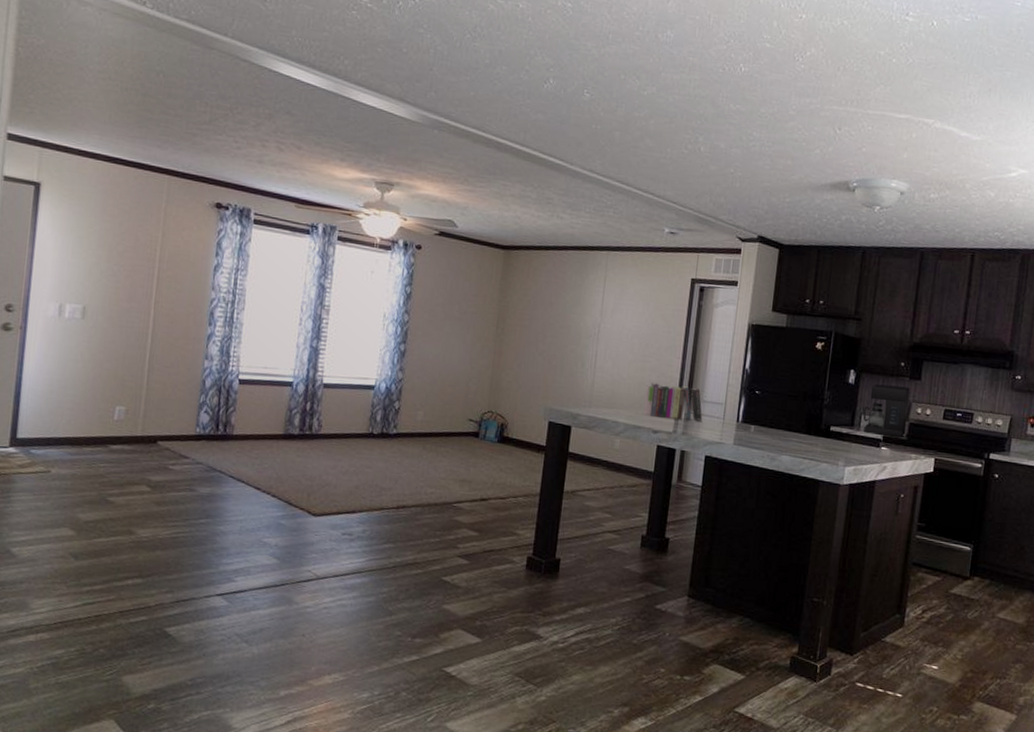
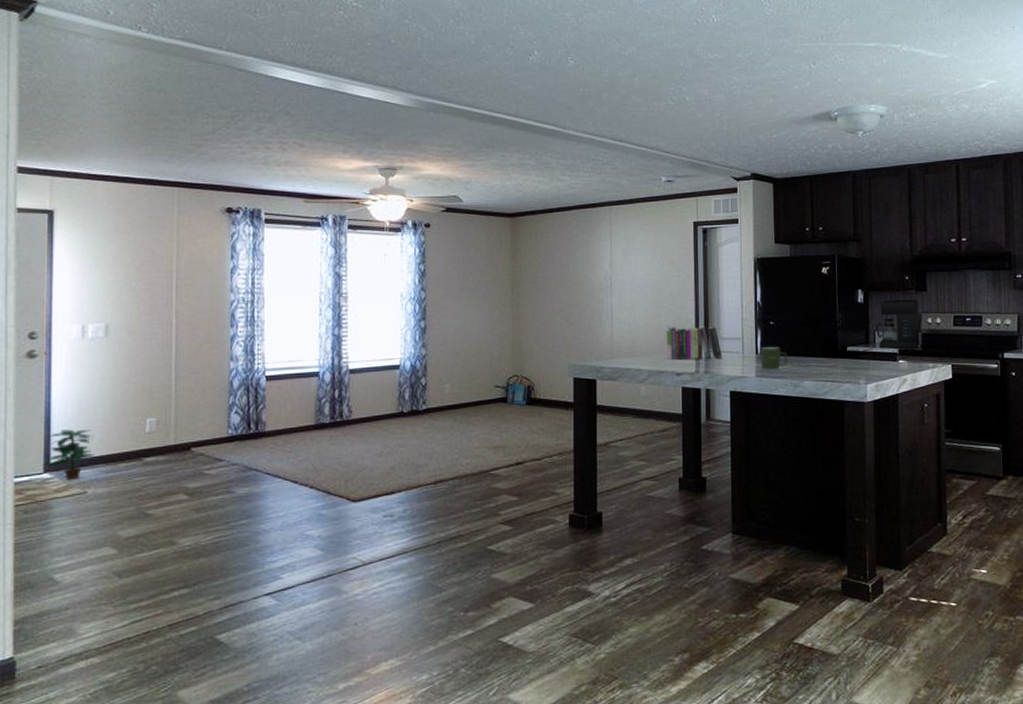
potted plant: none [15,406,62,457] -> present [48,429,95,479]
mug: none [739,415,769,441] -> present [759,347,788,371]

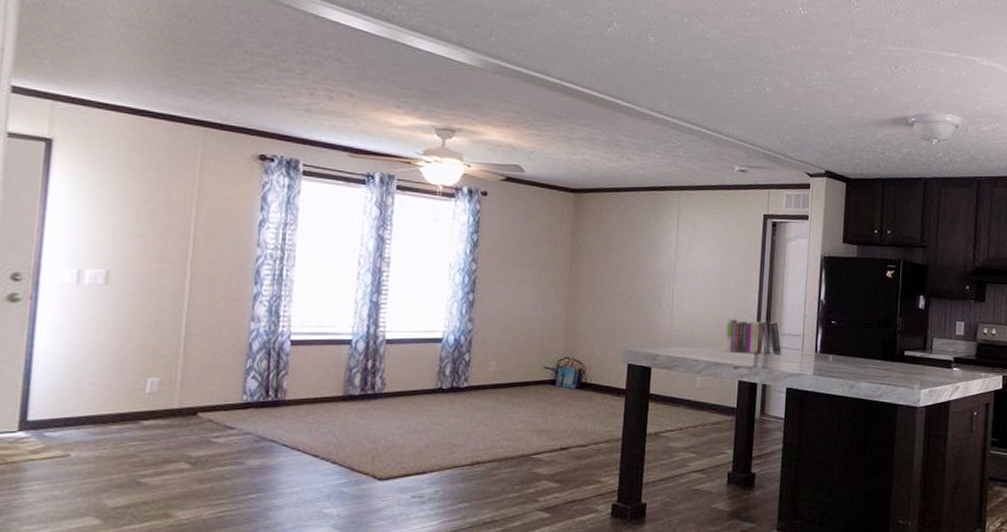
potted plant: present [48,429,95,479] -> none [25,384,83,440]
mug: present [759,347,788,371] -> none [818,346,847,370]
coffee maker: present [876,299,920,349] -> none [934,307,976,358]

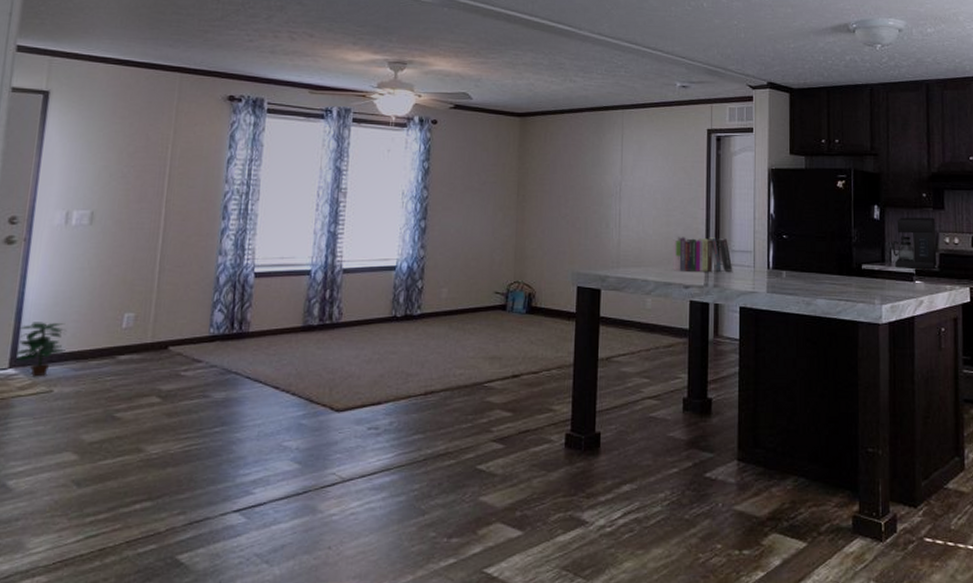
potted plant: none [25,384,83,440] -> present [15,322,67,376]
coffee maker: none [934,307,976,358] -> present [892,217,937,270]

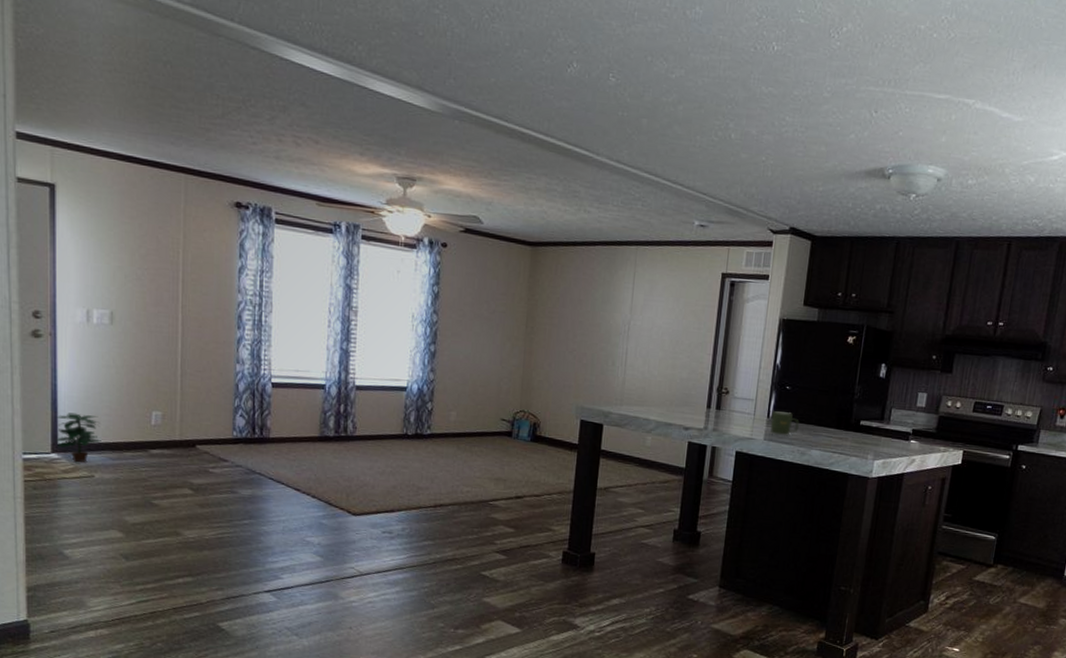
books: present [673,237,733,272] -> none [674,380,734,418]
mug: none [771,262,801,287] -> present [770,411,800,436]
coffee maker: present [892,217,937,270] -> none [893,377,942,431]

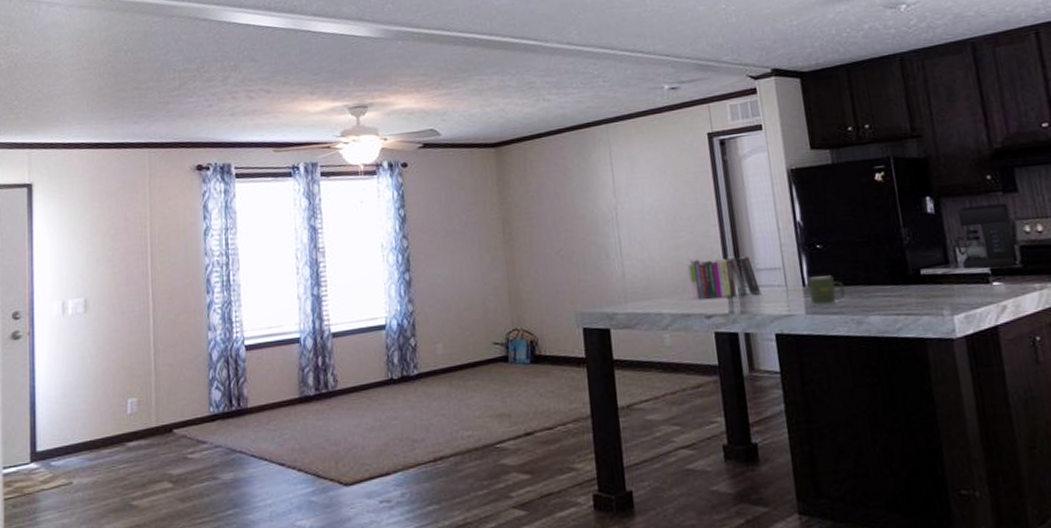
potted plant: present [56,412,101,462] -> none [34,414,79,469]
books: none [674,380,734,418] -> present [685,255,762,300]
coffee maker: none [893,377,942,431] -> present [955,203,1019,270]

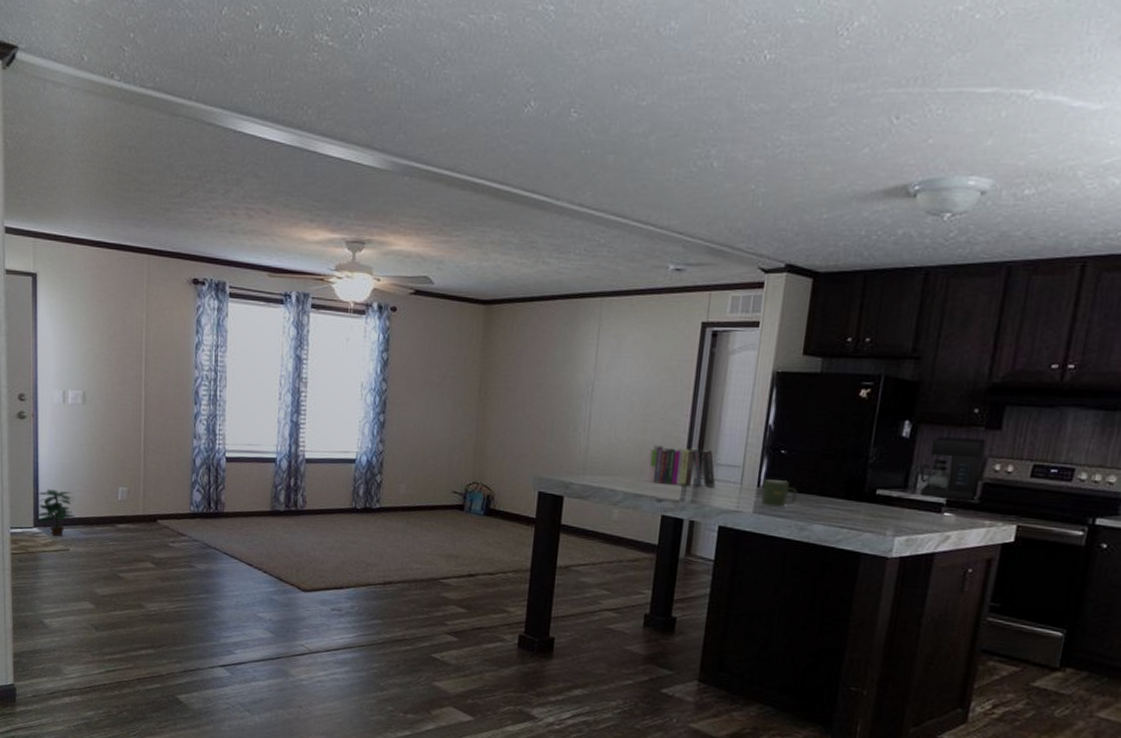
potted plant: none [34,414,79,469] -> present [37,489,75,536]

